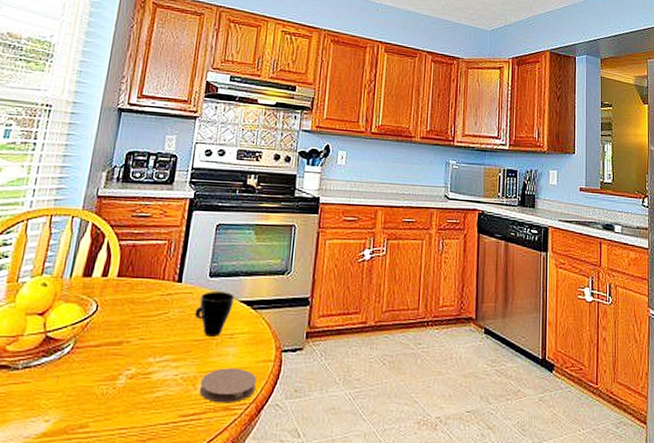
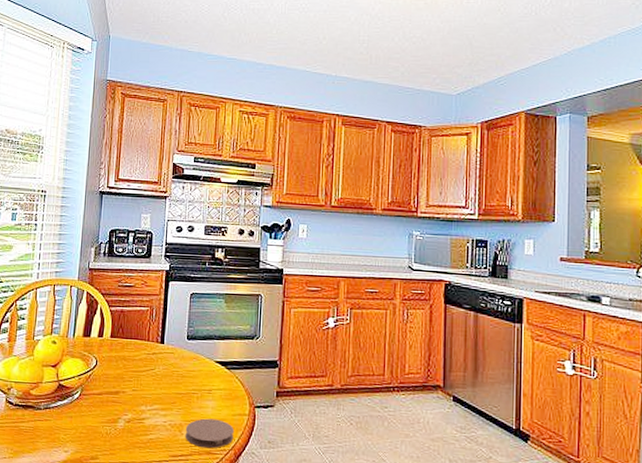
cup: present [194,291,234,337] -> none [176,352,210,392]

